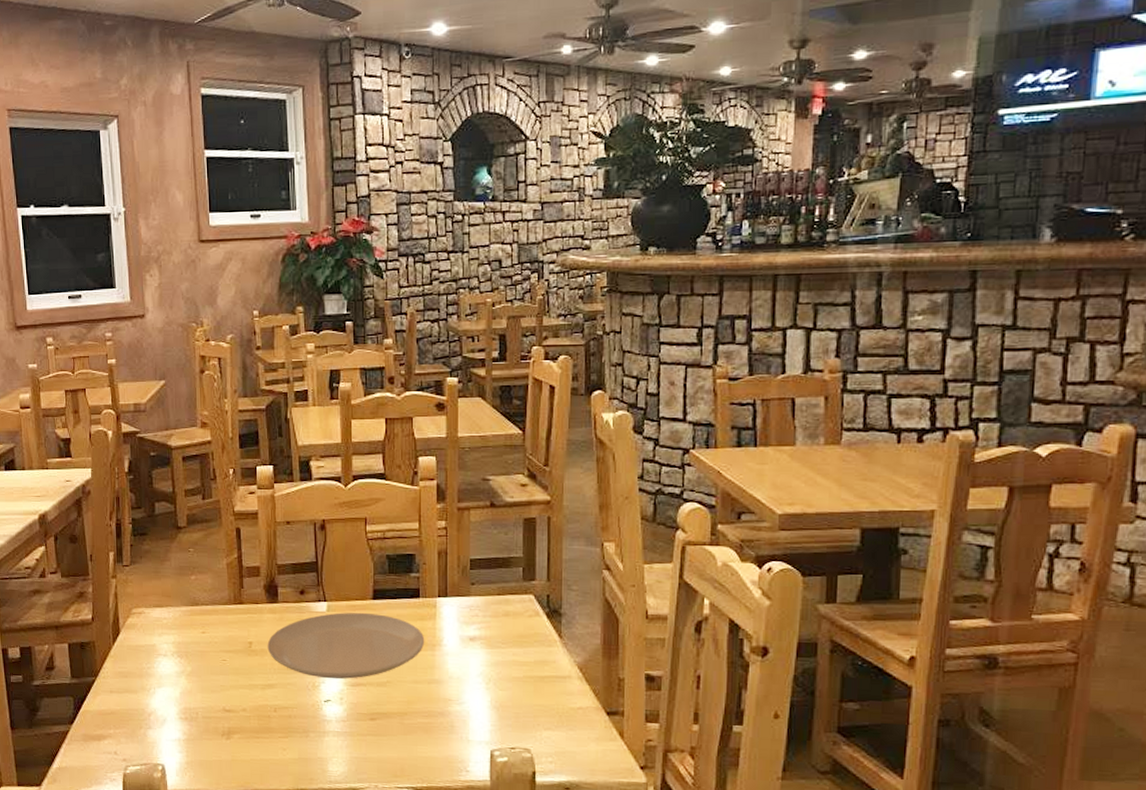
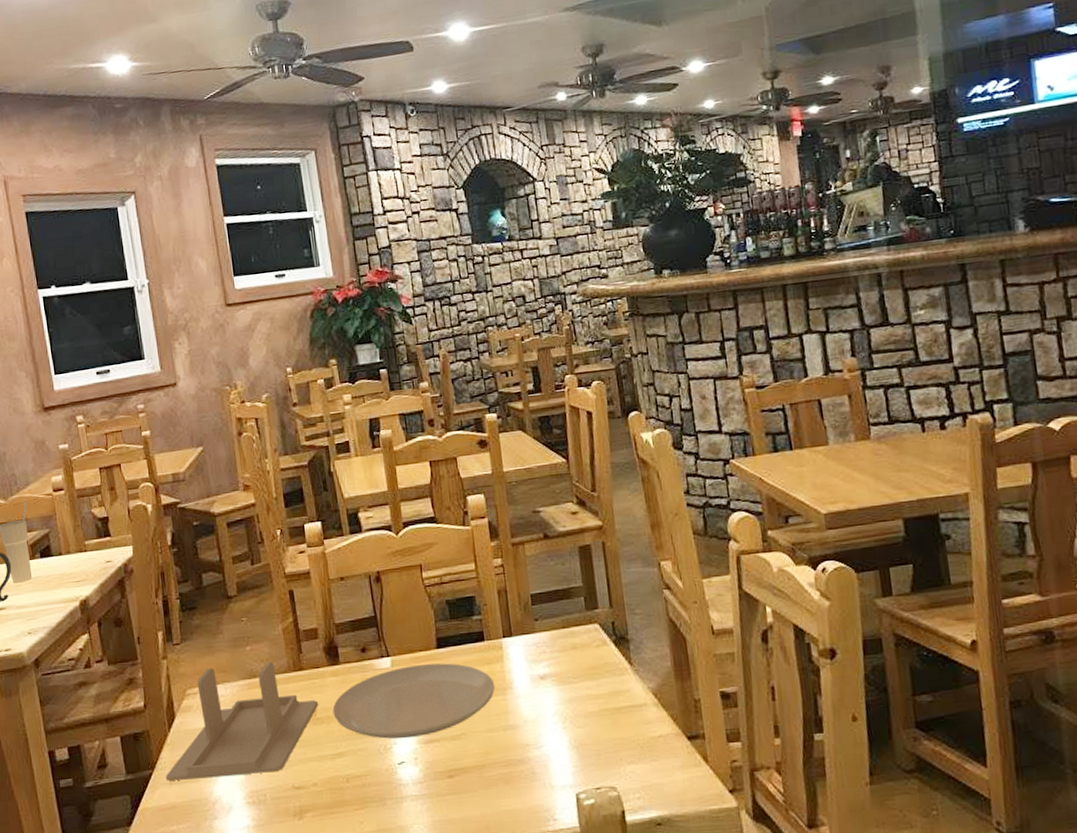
napkin holder: none [107,592,255,694] -> present [166,662,319,781]

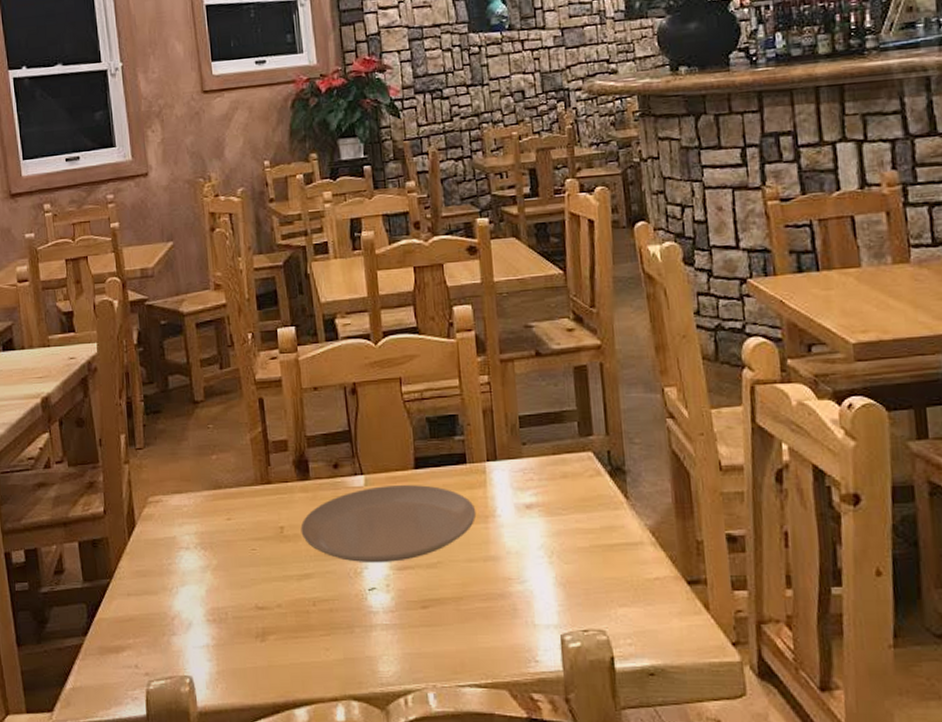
napkin holder: present [166,662,319,781] -> none [124,473,287,592]

